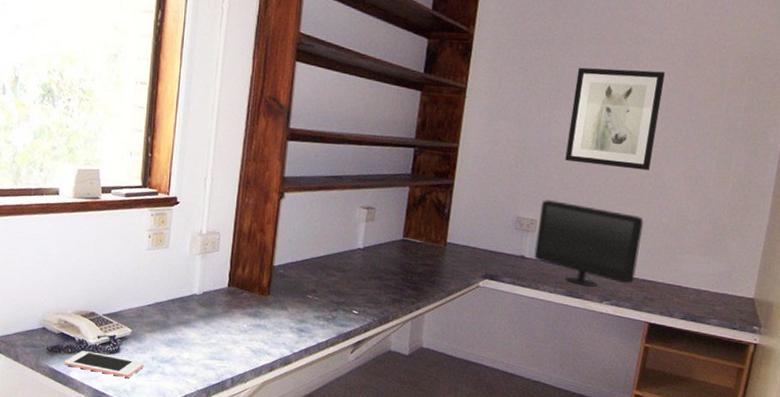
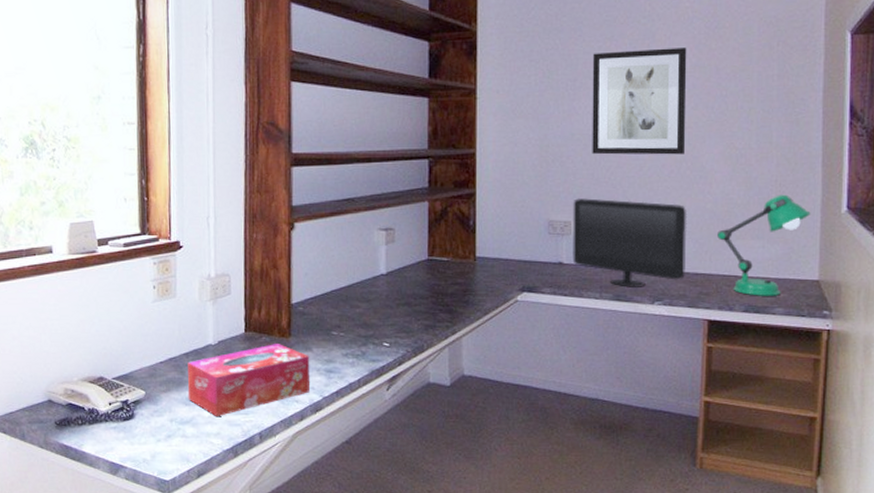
cell phone: present [64,351,144,378] -> none [74,421,162,445]
tissue box: none [170,300,285,360] -> present [187,344,310,417]
desk lamp: none [668,217,756,308] -> present [717,194,811,296]

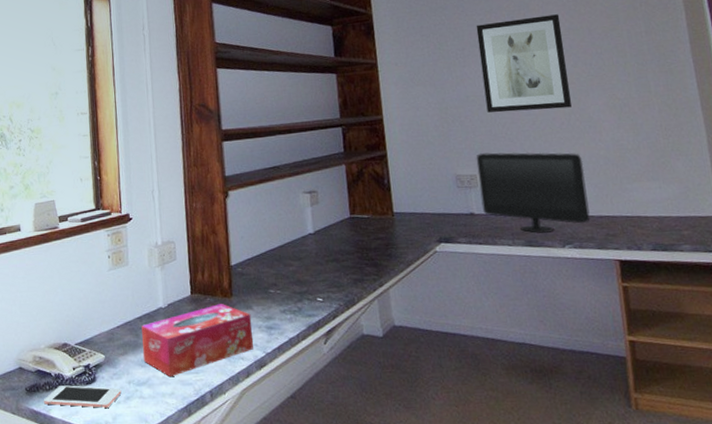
cell phone: none [74,421,162,445] -> present [43,385,122,408]
desk lamp: present [717,194,811,296] -> none [614,137,700,235]

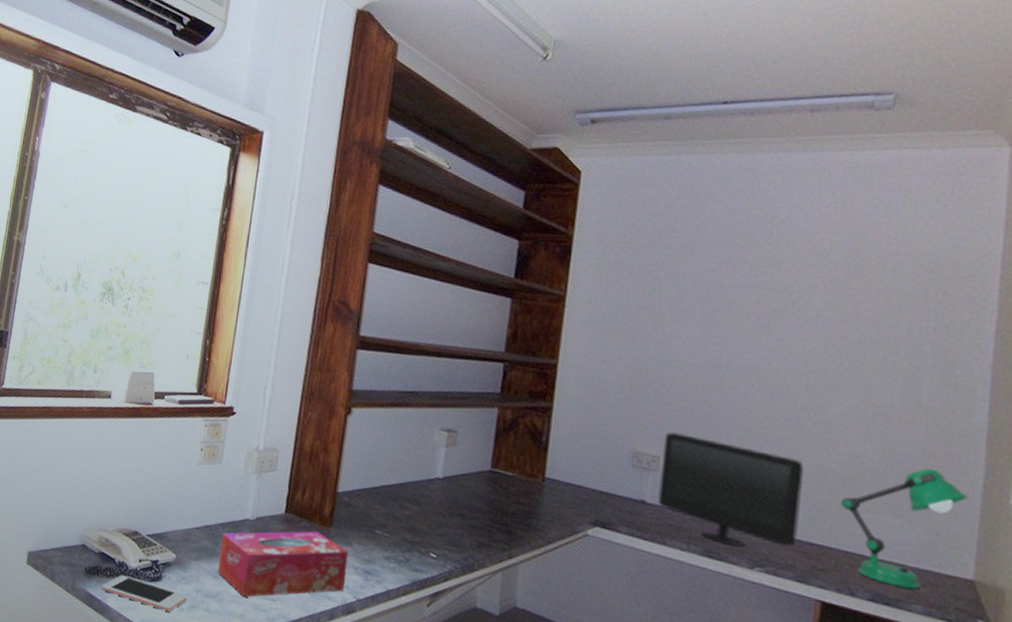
wall art: present [476,14,572,113] -> none [693,275,820,402]
desk lamp: none [614,137,700,235] -> present [841,467,968,590]

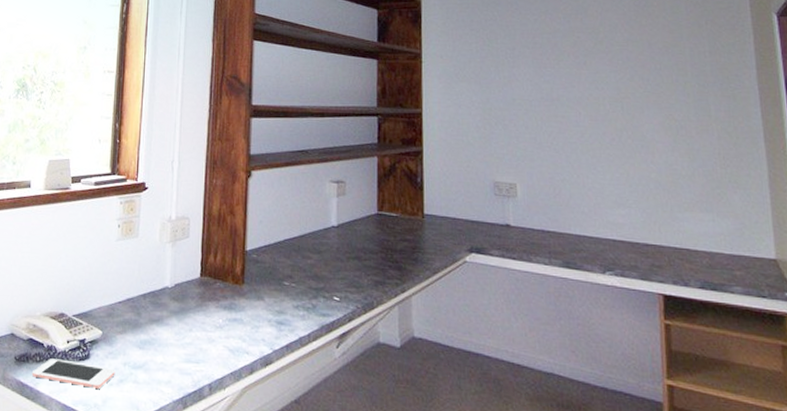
tissue box: present [217,531,349,598] -> none [142,290,262,364]
computer monitor: present [657,432,805,547] -> none [517,161,635,255]
desk lamp: present [841,467,968,590] -> none [664,168,759,273]

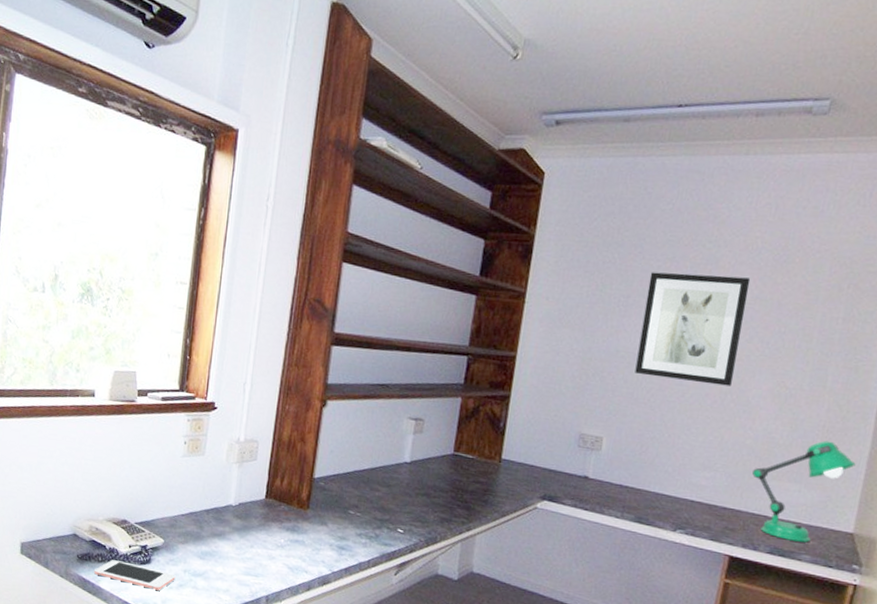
wall art: none [529,23,625,123] -> present [635,272,751,386]
desk lamp: none [664,168,759,273] -> present [752,440,856,543]

